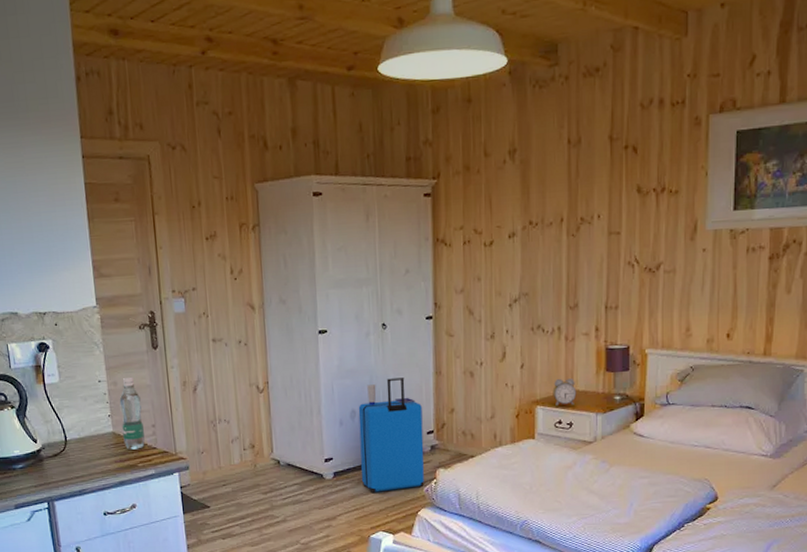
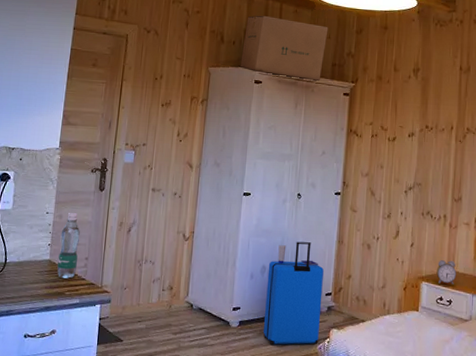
box: none [292,105,397,184] -> present [240,15,328,82]

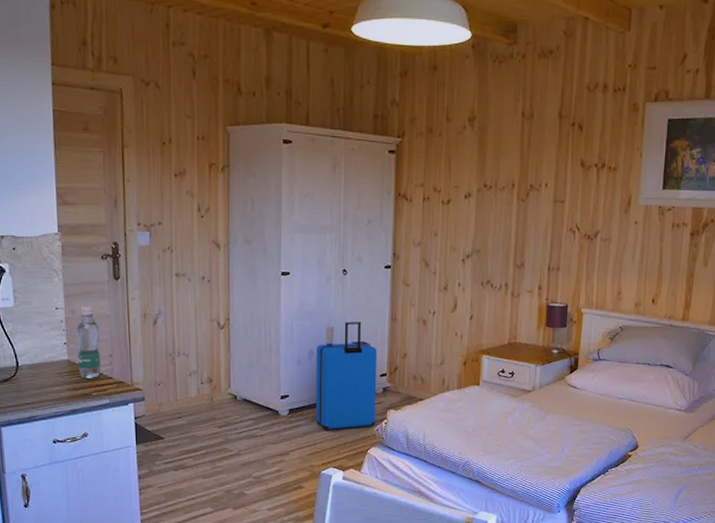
box: present [240,15,328,82] -> none [264,57,367,138]
alarm clock: present [436,260,457,286] -> none [497,332,519,357]

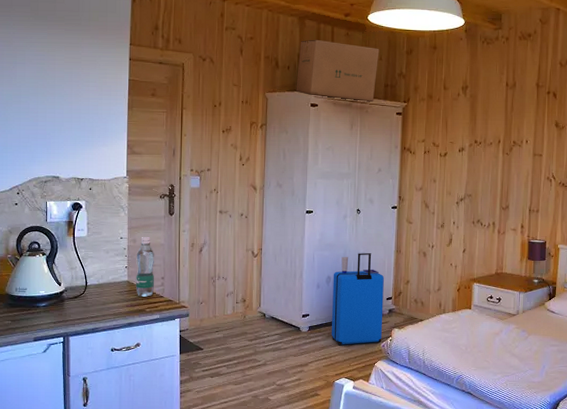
box: none [264,57,367,138] -> present [296,39,380,103]

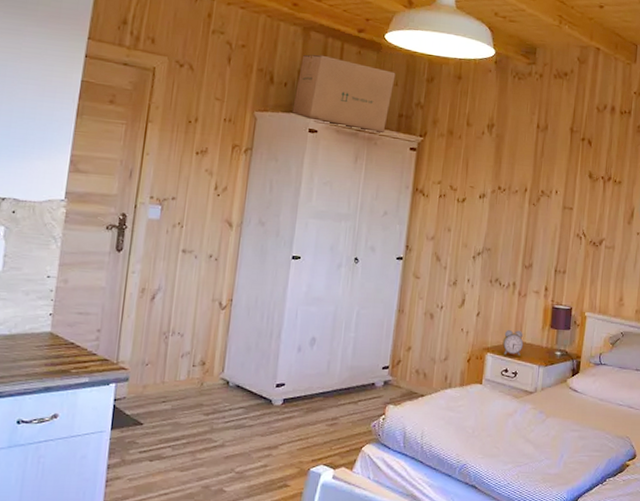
bottle: present [136,236,154,297] -> none [60,276,91,354]
suitcase: present [331,253,384,346] -> none [310,310,381,425]
alarm clock: none [486,263,505,285] -> present [502,330,524,357]

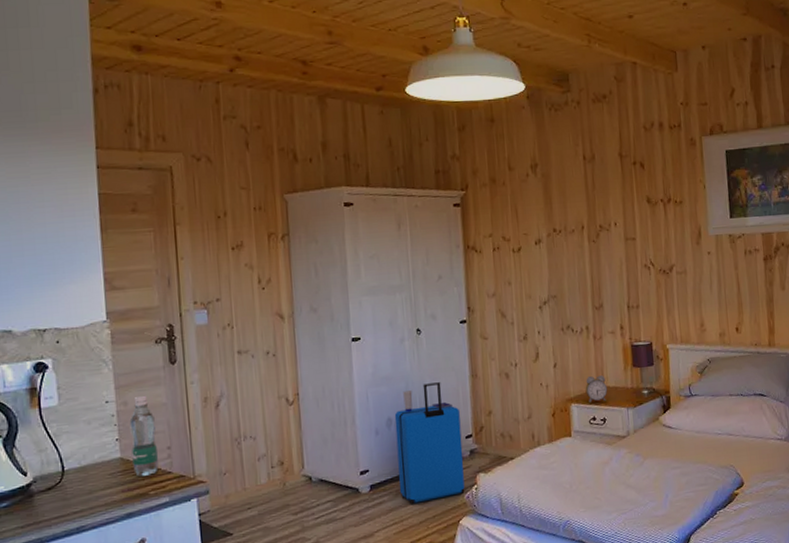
bottle: none [60,276,91,354] -> present [129,395,159,477]
box: present [292,54,396,134] -> none [322,122,425,195]
suitcase: none [310,310,381,425] -> present [394,382,465,505]

